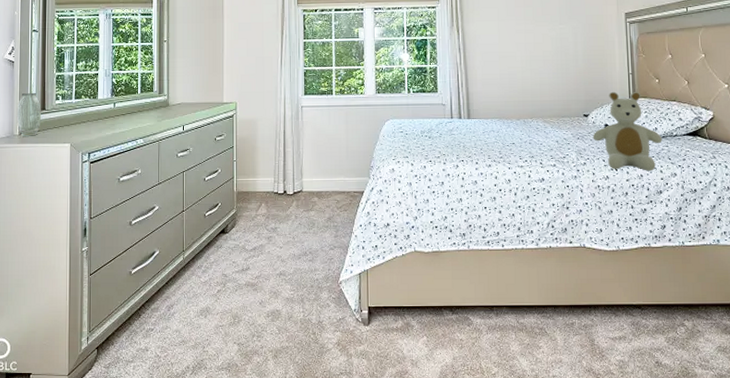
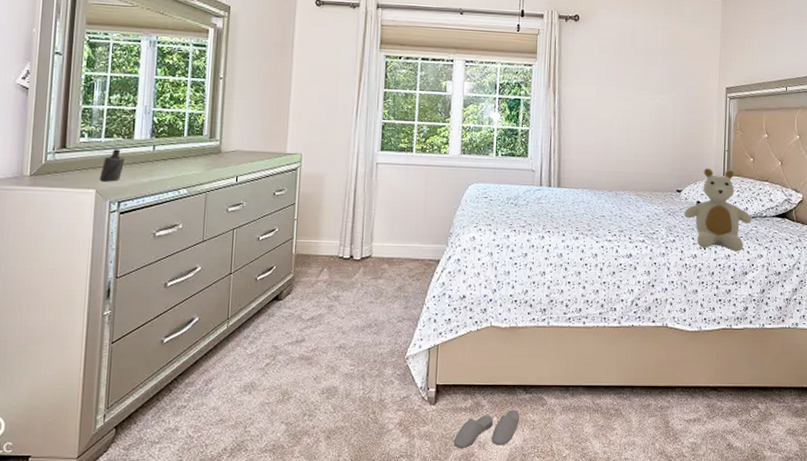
vase: present [16,93,42,136] -> none [28,127,62,178]
perfume bottle: none [72,108,91,137] -> present [99,149,124,182]
slippers: none [387,330,448,366] -> present [453,410,519,448]

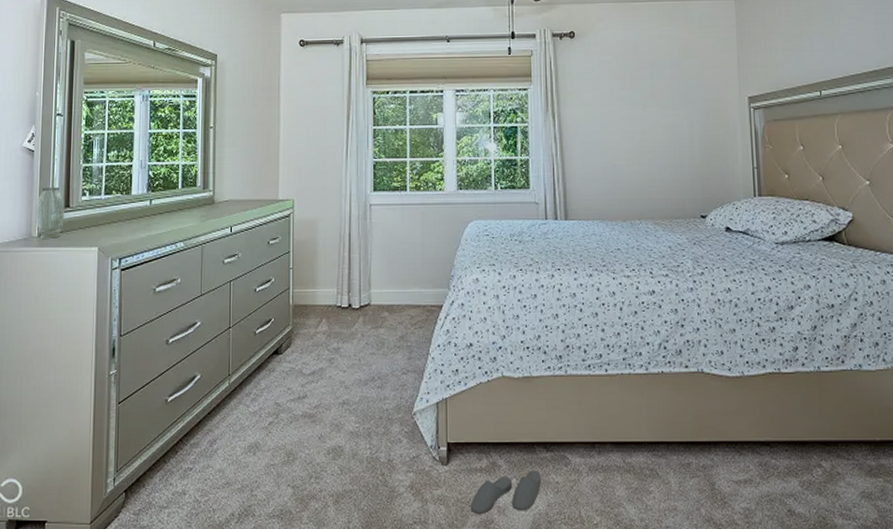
vase: none [28,127,62,178] -> present [35,188,65,239]
perfume bottle: present [99,149,124,182] -> none [100,206,123,239]
stuffed bear: present [684,168,752,251] -> none [711,188,793,283]

